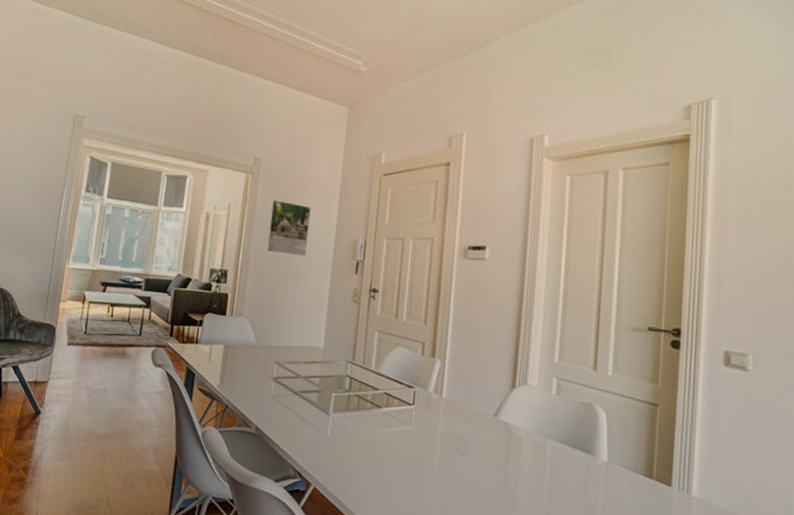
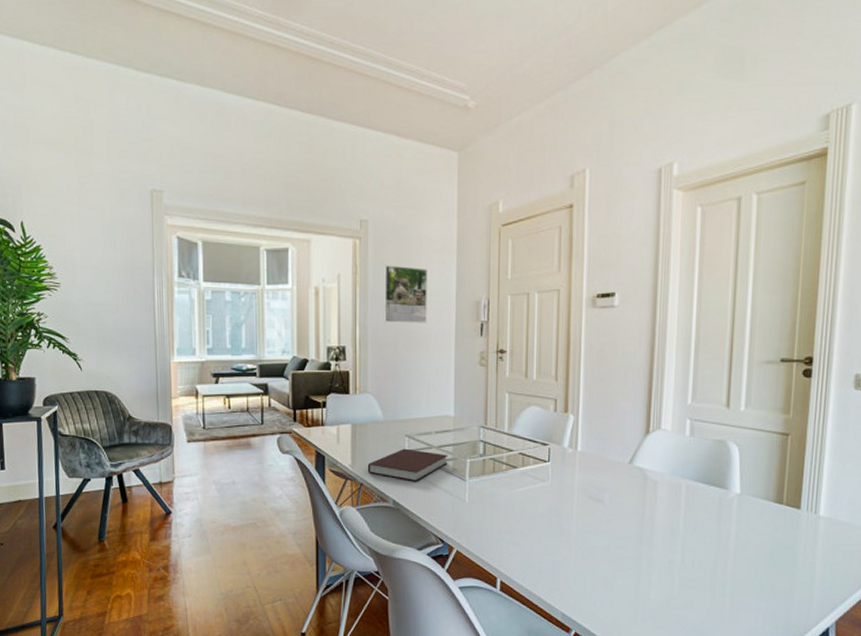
notebook: none [234,375,315,410] -> present [367,448,448,482]

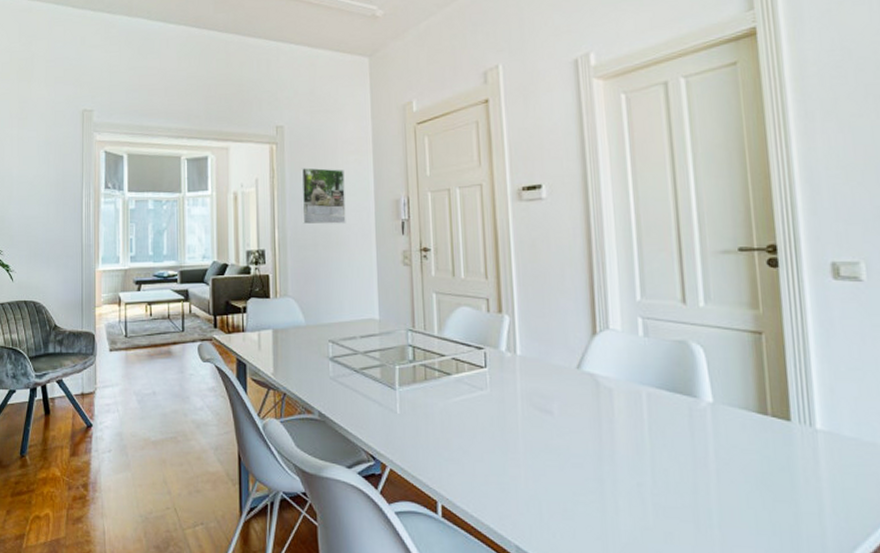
notebook: present [367,448,448,482] -> none [290,355,376,391]

